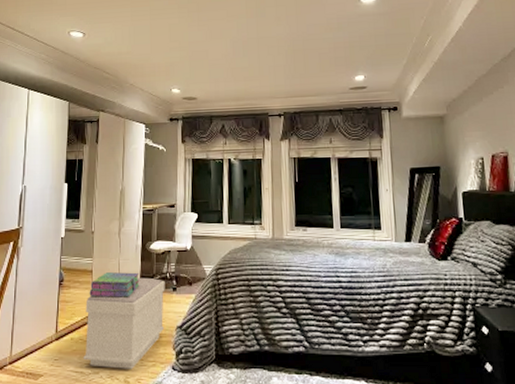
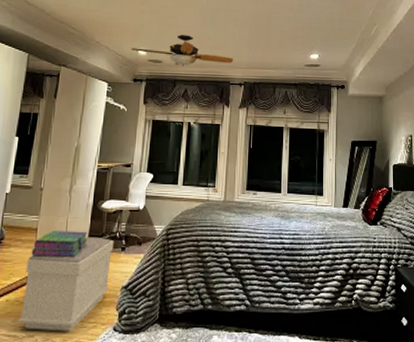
ceiling fan: none [164,68,271,102] -> present [131,35,234,66]

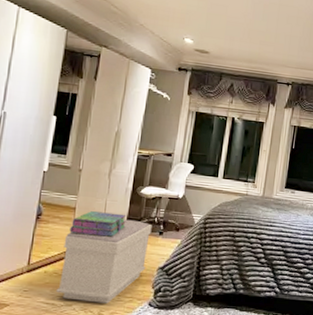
ceiling fan: present [131,35,234,66] -> none [177,26,284,62]

